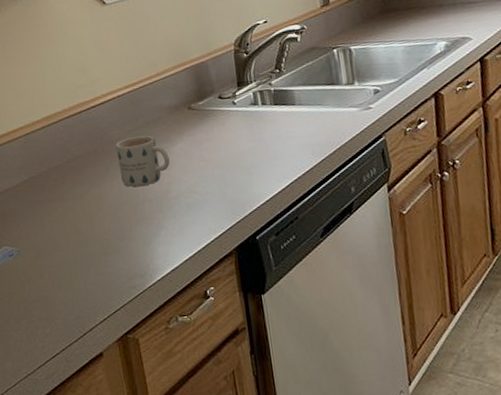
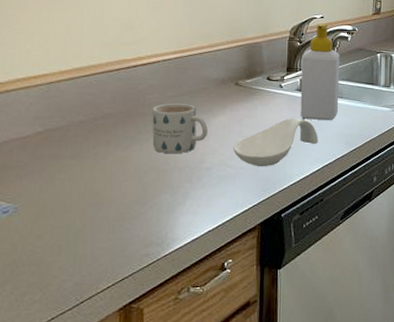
spoon rest: none [196,133,283,190] -> present [233,117,318,167]
soap bottle: none [250,27,299,134] -> present [300,23,340,121]

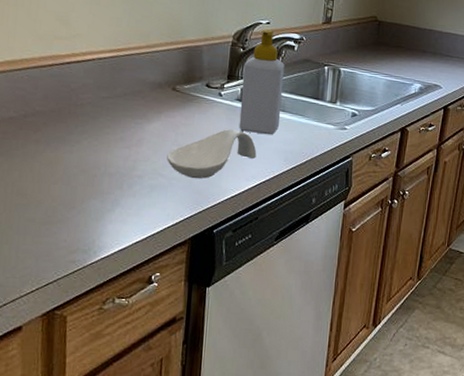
mug: present [152,104,208,154] -> none [83,105,142,159]

